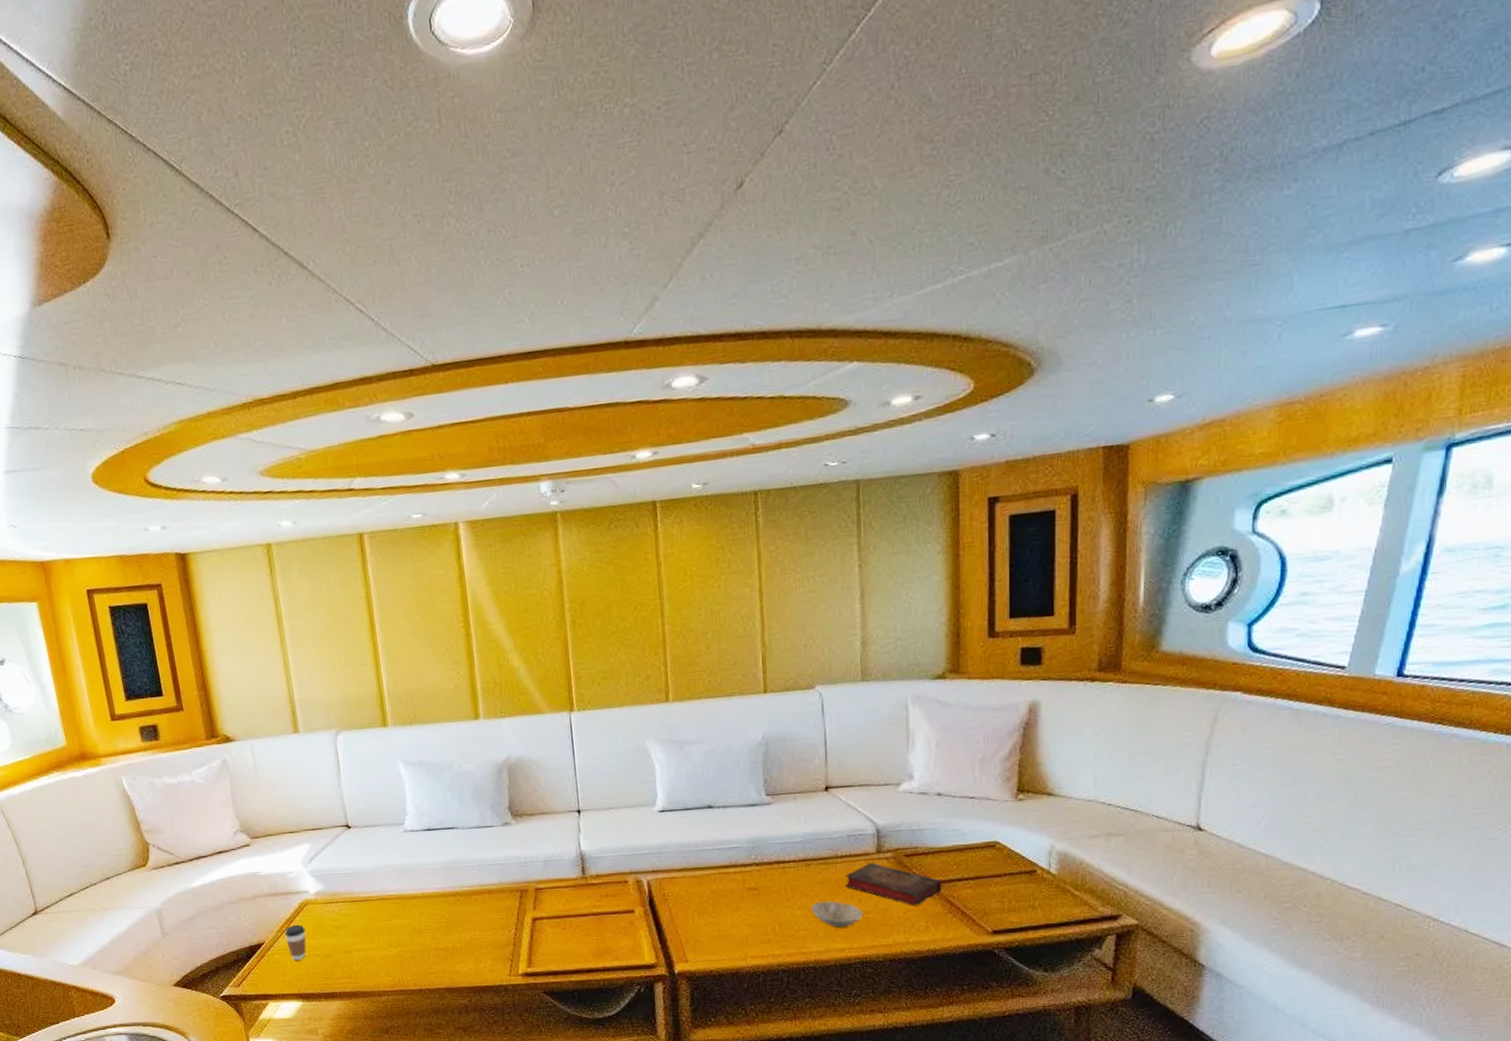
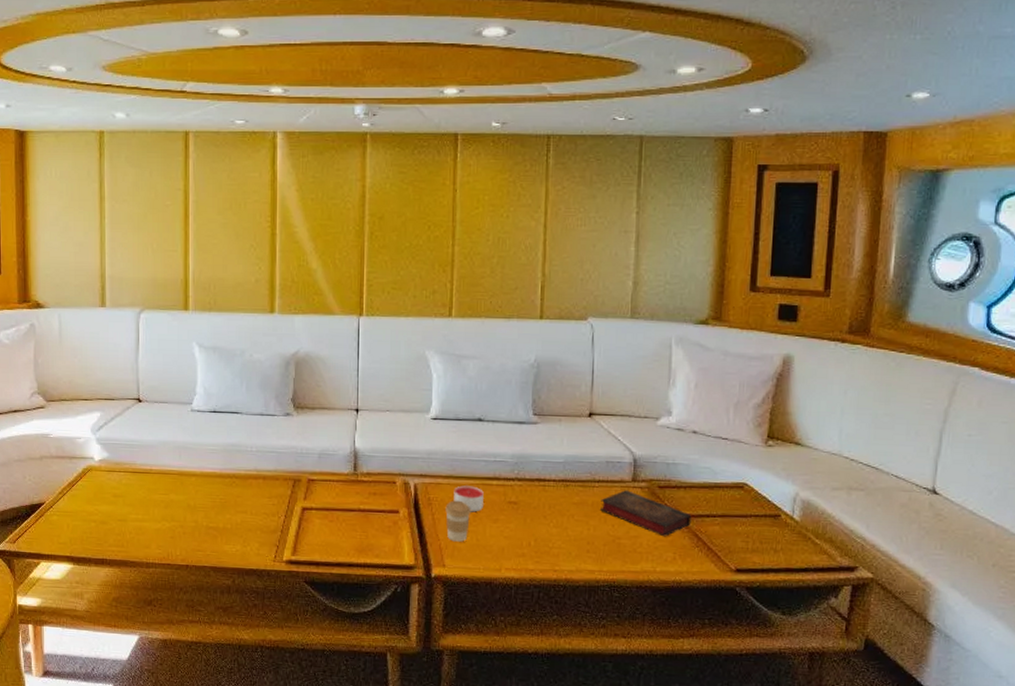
coffee cup: present [284,924,307,961] -> none [65,488,85,524]
coffee cup: none [682,892,710,935] -> present [445,500,471,542]
candle: none [689,876,722,903] -> present [453,485,484,512]
bowl: present [811,901,864,928] -> none [566,522,616,550]

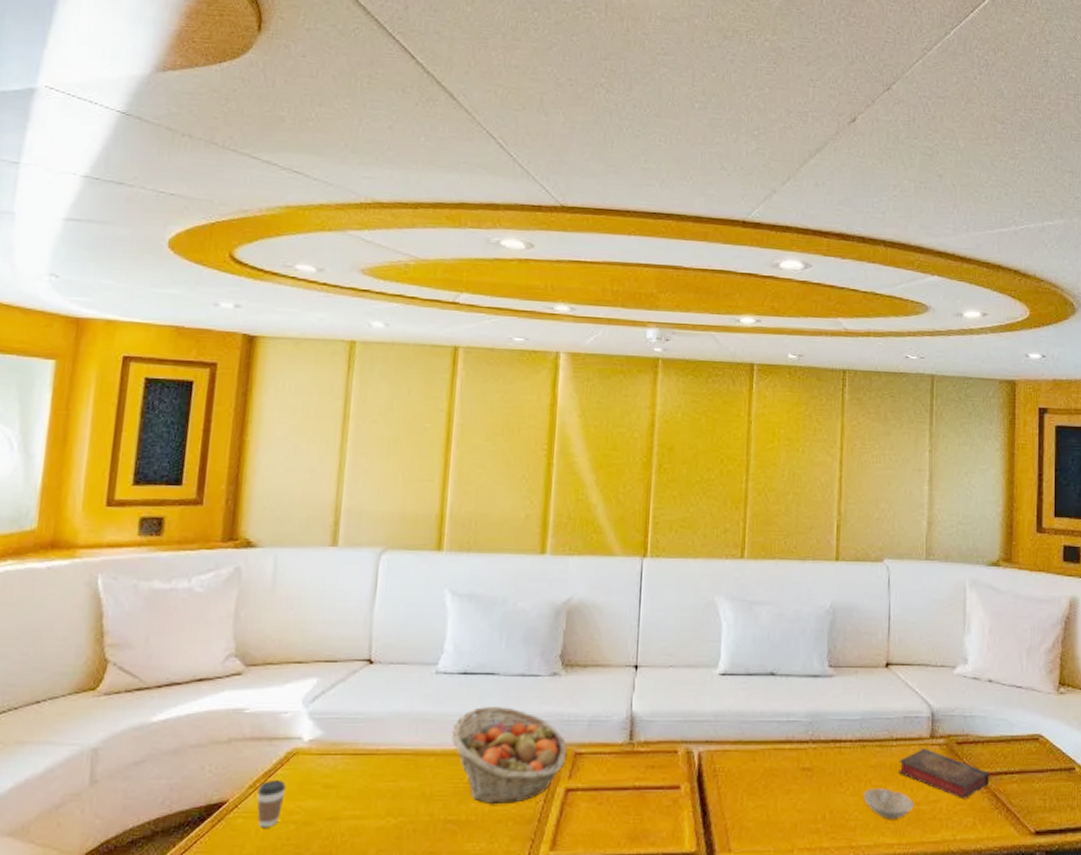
coffee cup: none [65,488,85,524] -> present [256,779,286,828]
fruit basket: none [207,439,301,517] -> present [451,707,567,805]
coffee cup: present [445,500,471,542] -> none [732,770,762,820]
candle: present [453,485,484,512] -> none [742,751,775,783]
bowl: none [566,522,616,550] -> present [863,788,915,820]

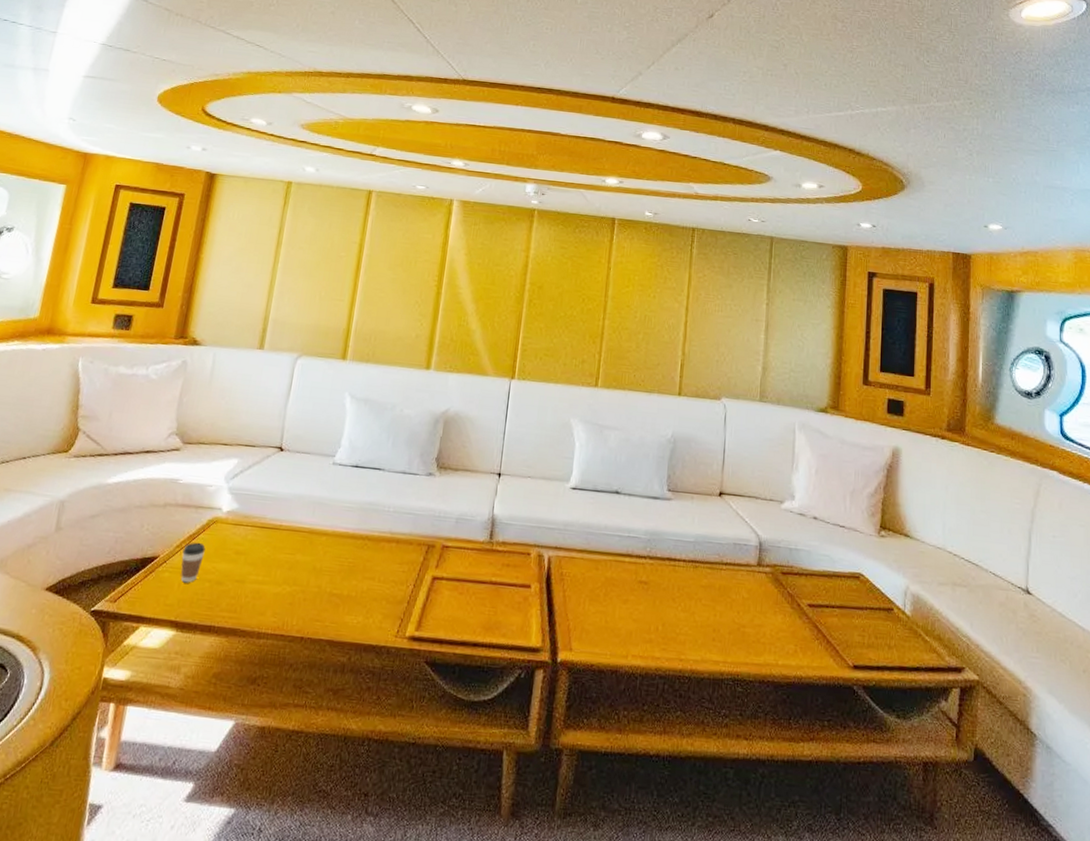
fruit basket: present [451,707,567,805] -> none [341,497,437,585]
bowl: present [863,788,915,820] -> none [693,607,740,639]
book: present [897,748,990,800] -> none [726,574,812,627]

